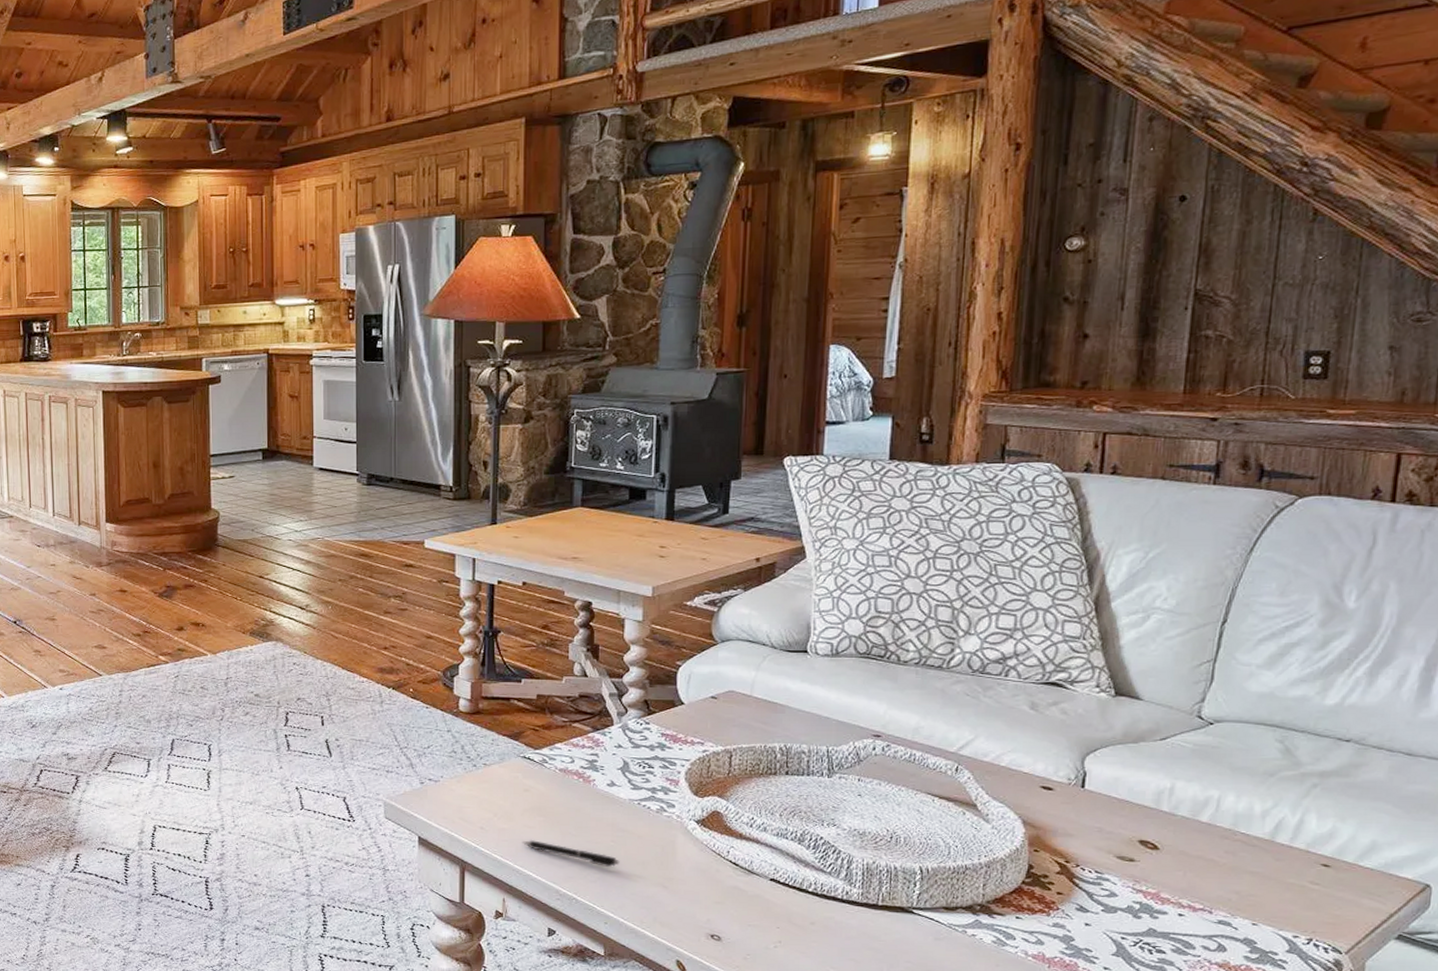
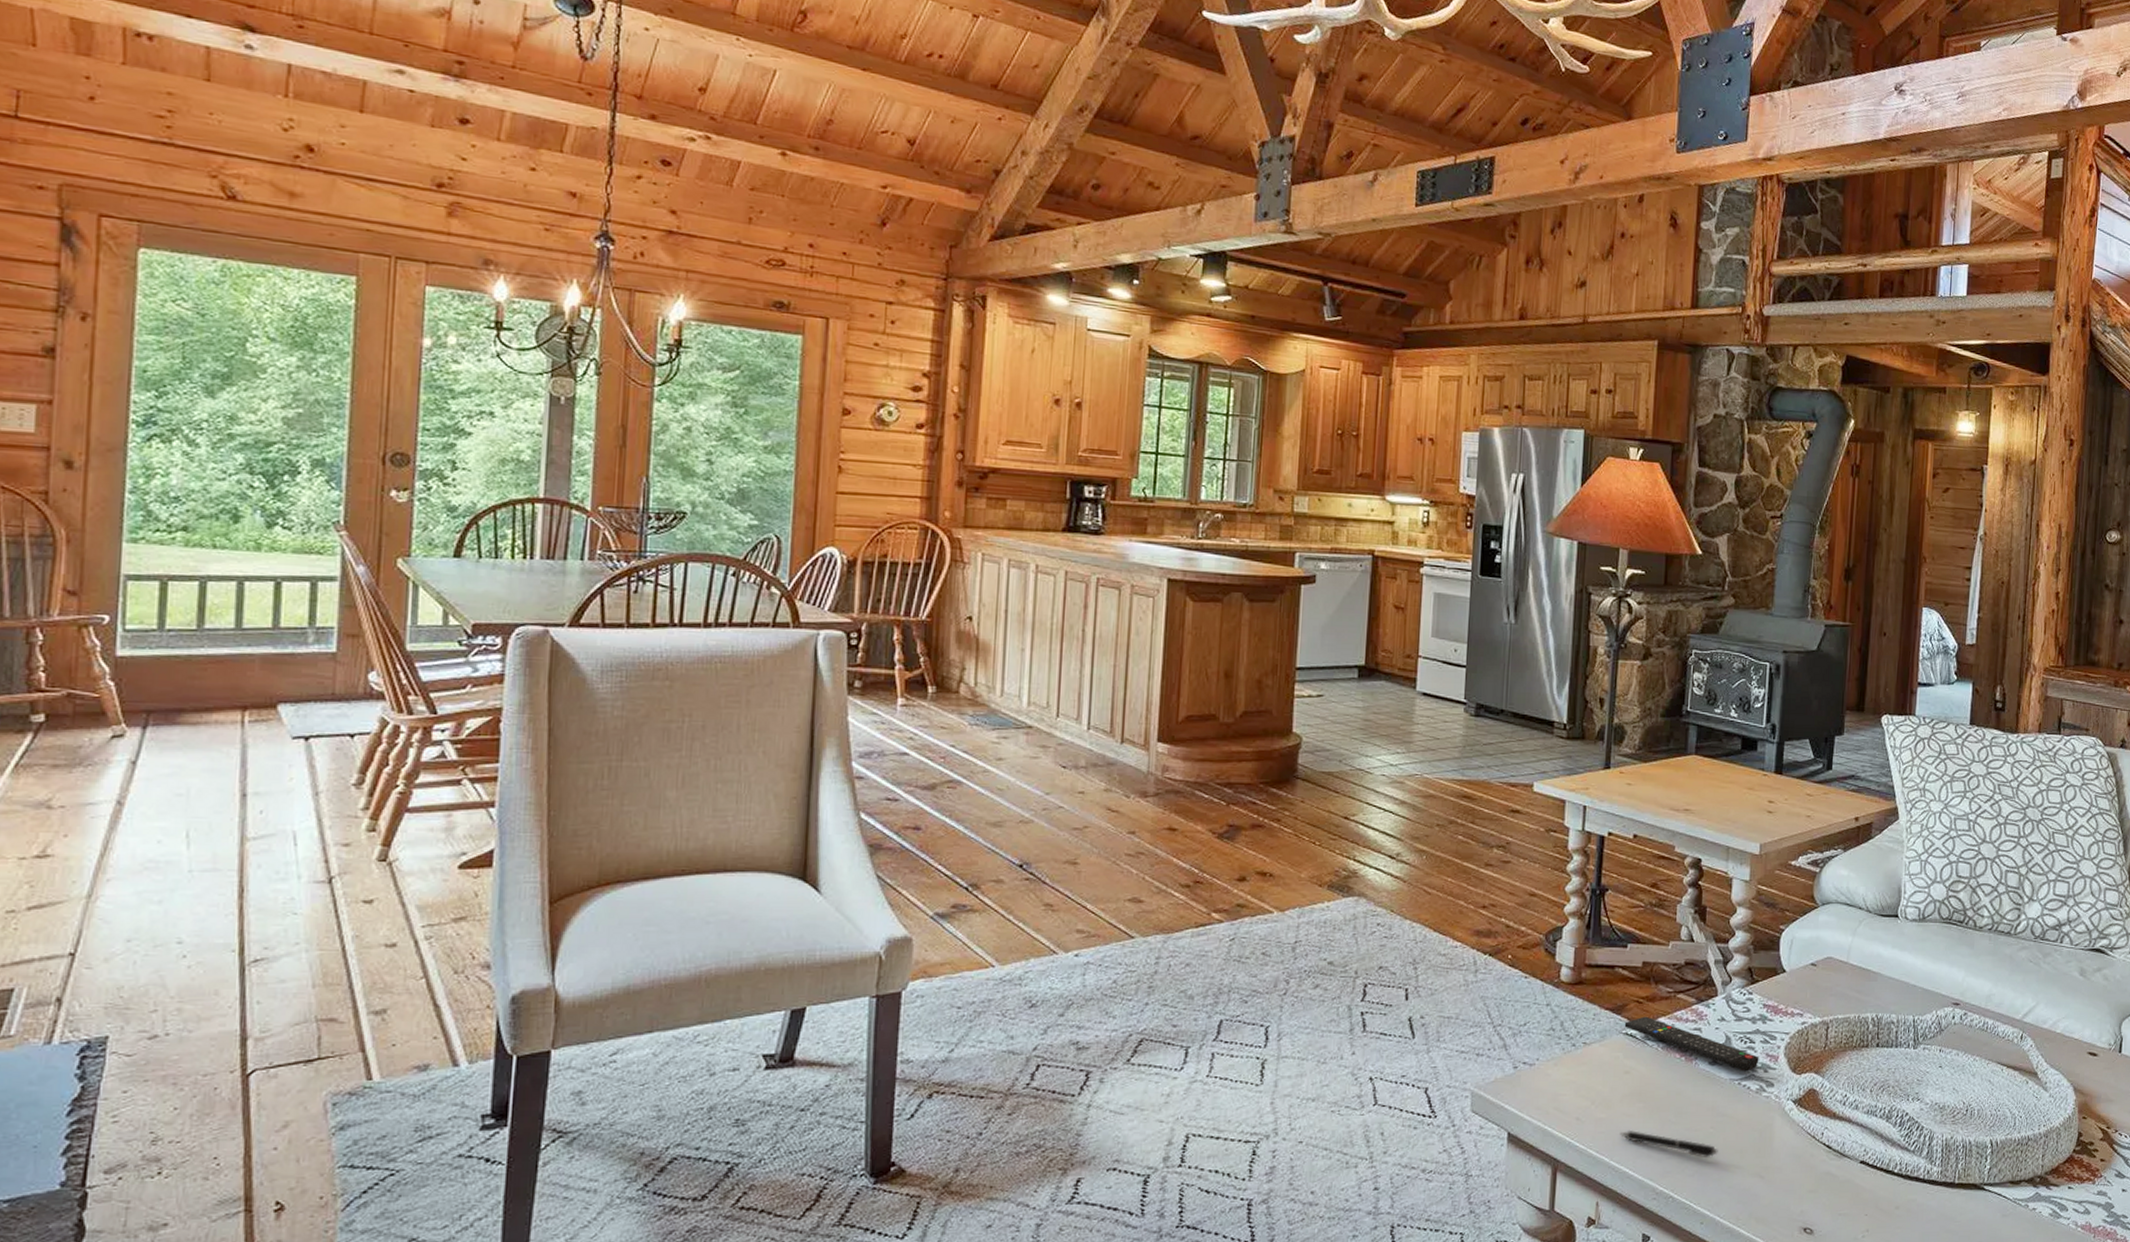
remote control: none [522,742,659,793] -> present [1624,1016,1759,1072]

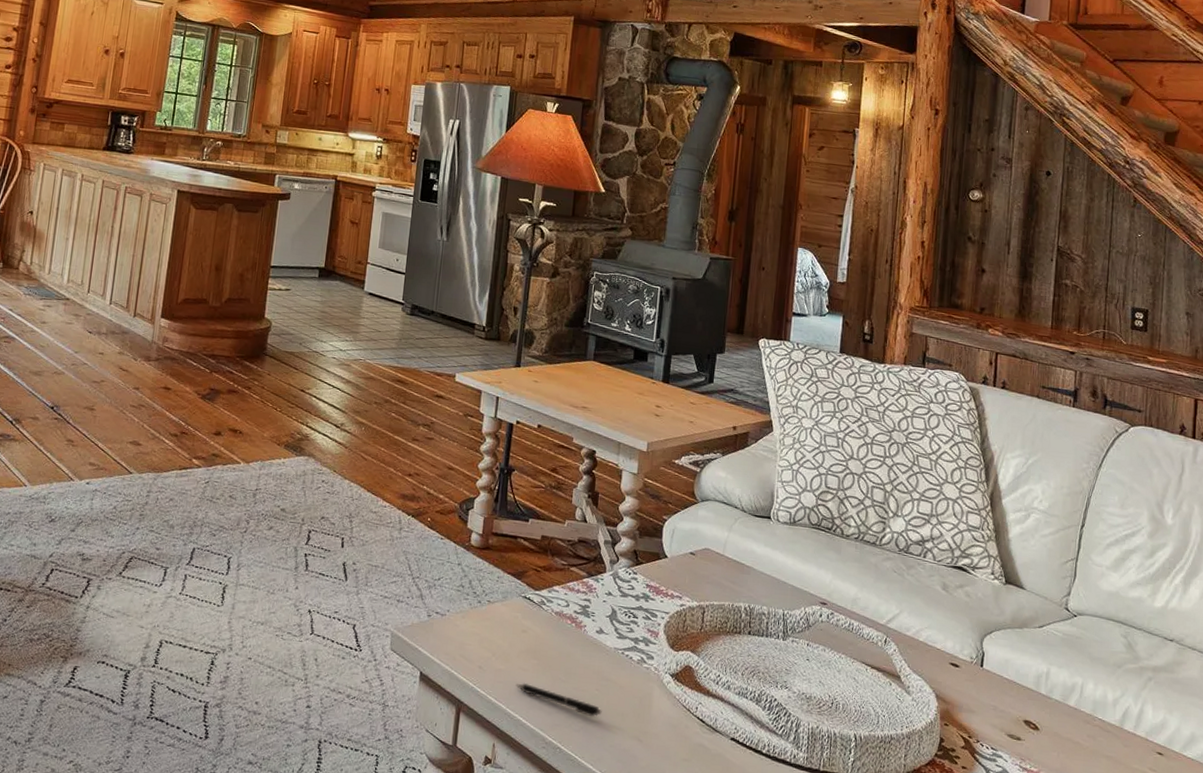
remote control: present [1624,1016,1759,1072] -> none [523,583,641,643]

